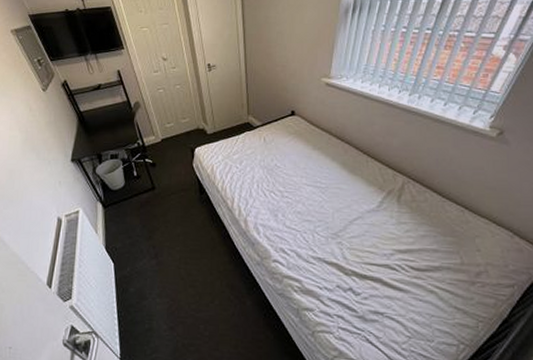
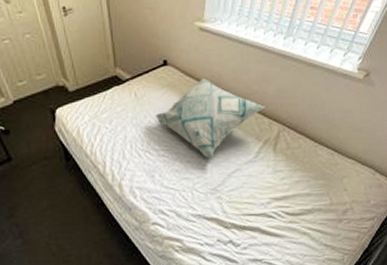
decorative pillow: none [282,127,390,206] -> present [156,77,266,160]

